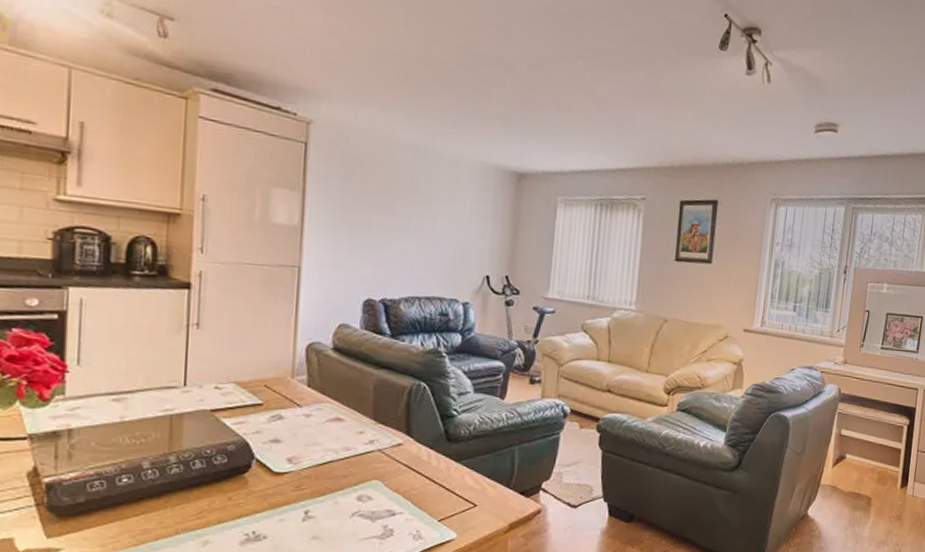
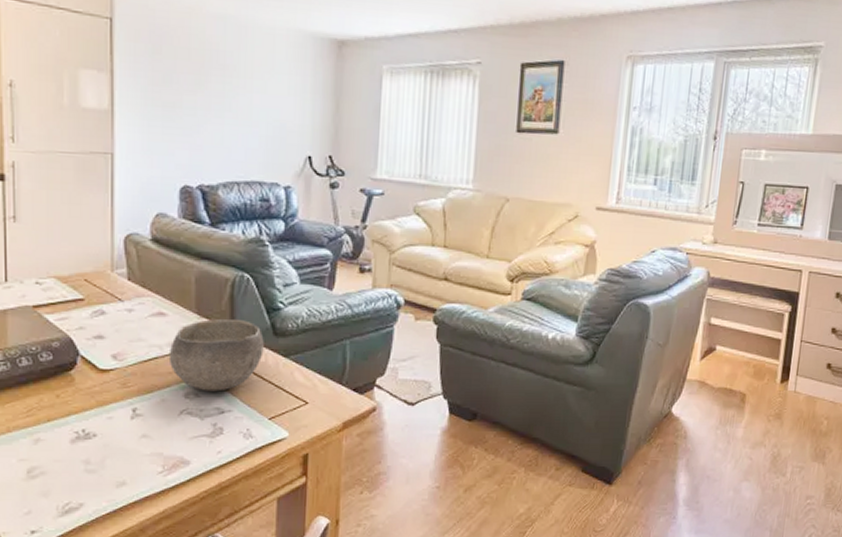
bowl: none [343,425,437,494] -> present [168,319,264,392]

